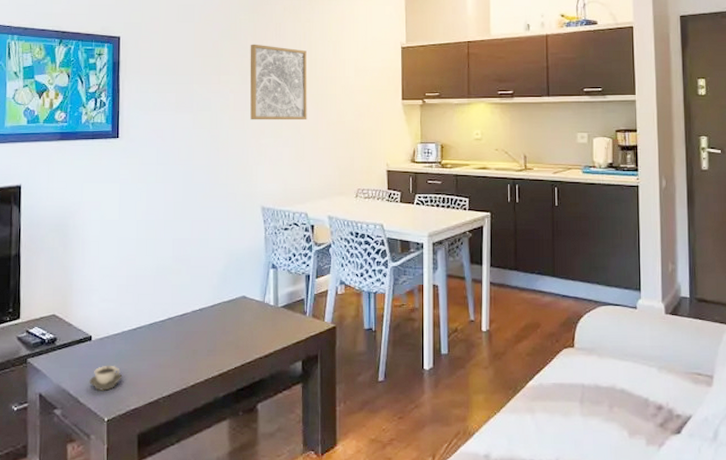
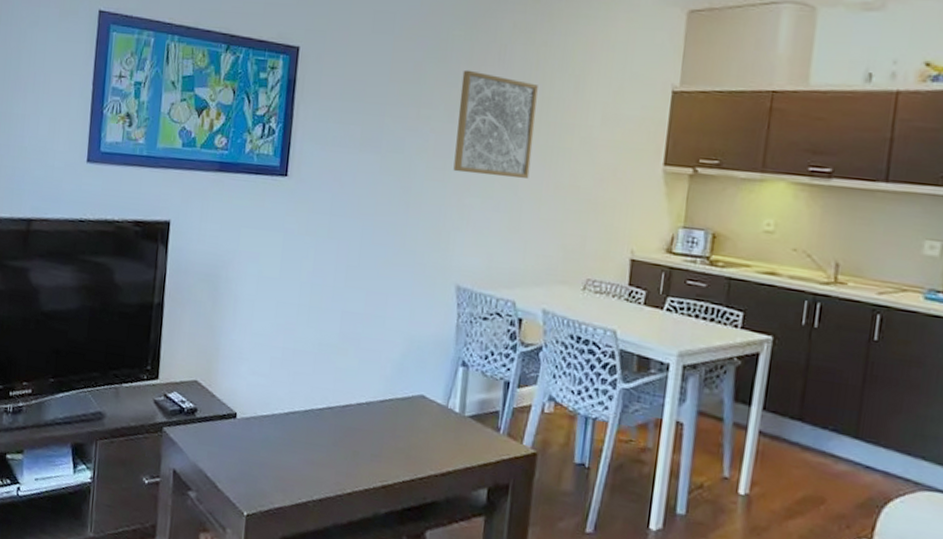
cup: present [89,365,123,391] -> none [229,450,268,481]

